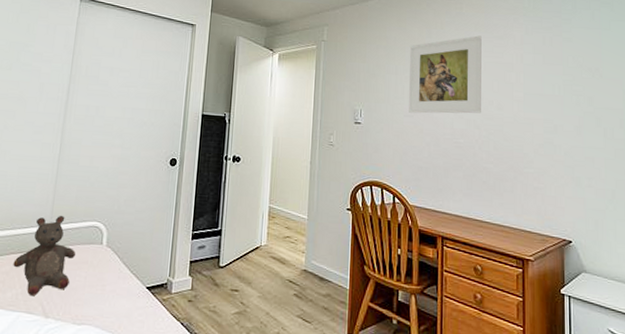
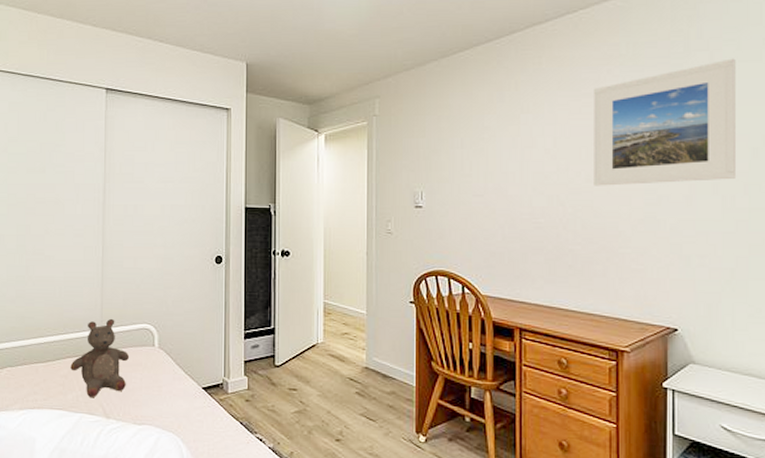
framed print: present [409,35,482,114] -> none [477,95,566,192]
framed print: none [503,17,613,115] -> present [594,58,736,186]

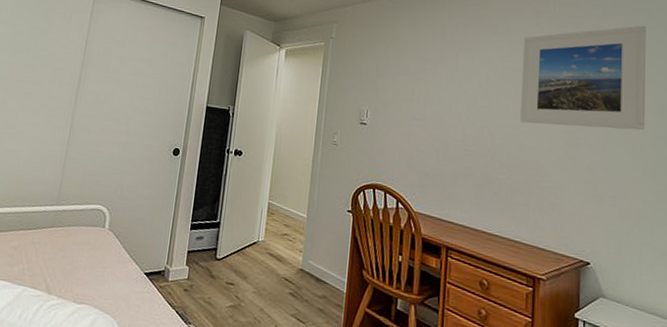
stuffed bear: present [70,318,130,398] -> none [21,196,80,272]

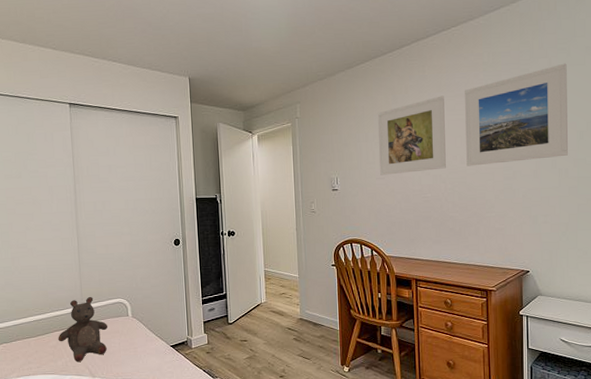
stuffed bear: none [21,196,80,272] -> present [58,296,108,363]
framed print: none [417,39,500,121] -> present [377,95,446,175]

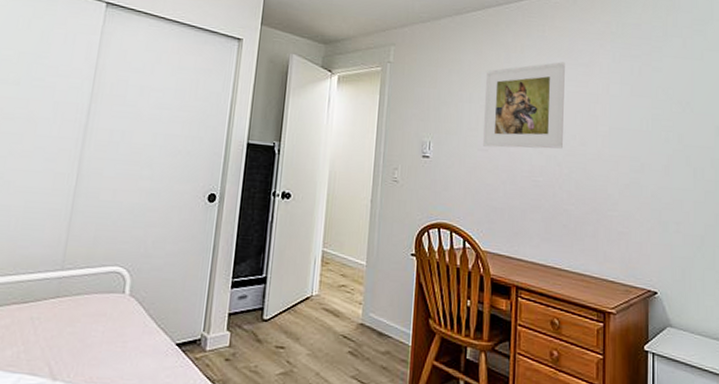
stuffed bear: present [58,296,108,363] -> none [14,258,93,355]
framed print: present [465,63,568,166] -> none [587,46,704,154]

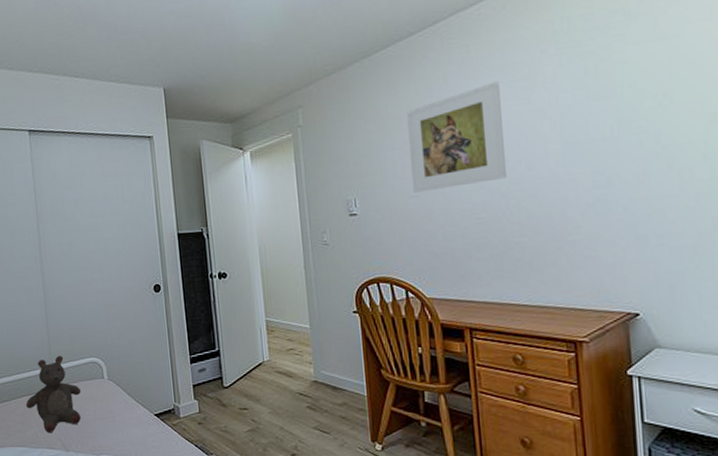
stuffed bear: none [14,258,93,355] -> present [26,355,82,433]

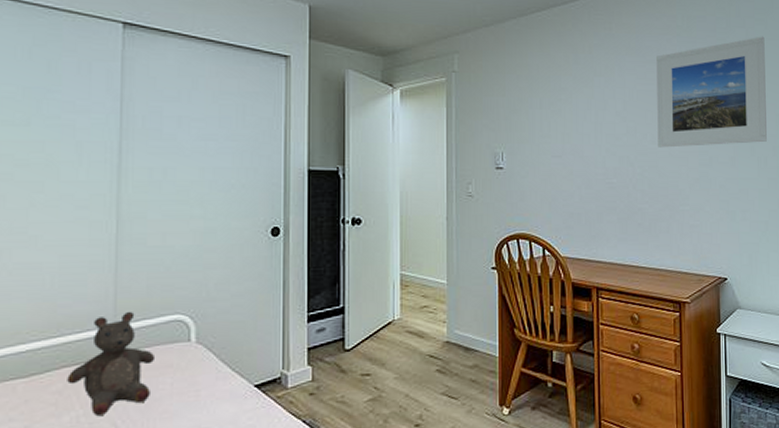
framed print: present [405,81,506,193] -> none [554,60,634,153]
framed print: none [528,20,692,174] -> present [656,36,767,148]

